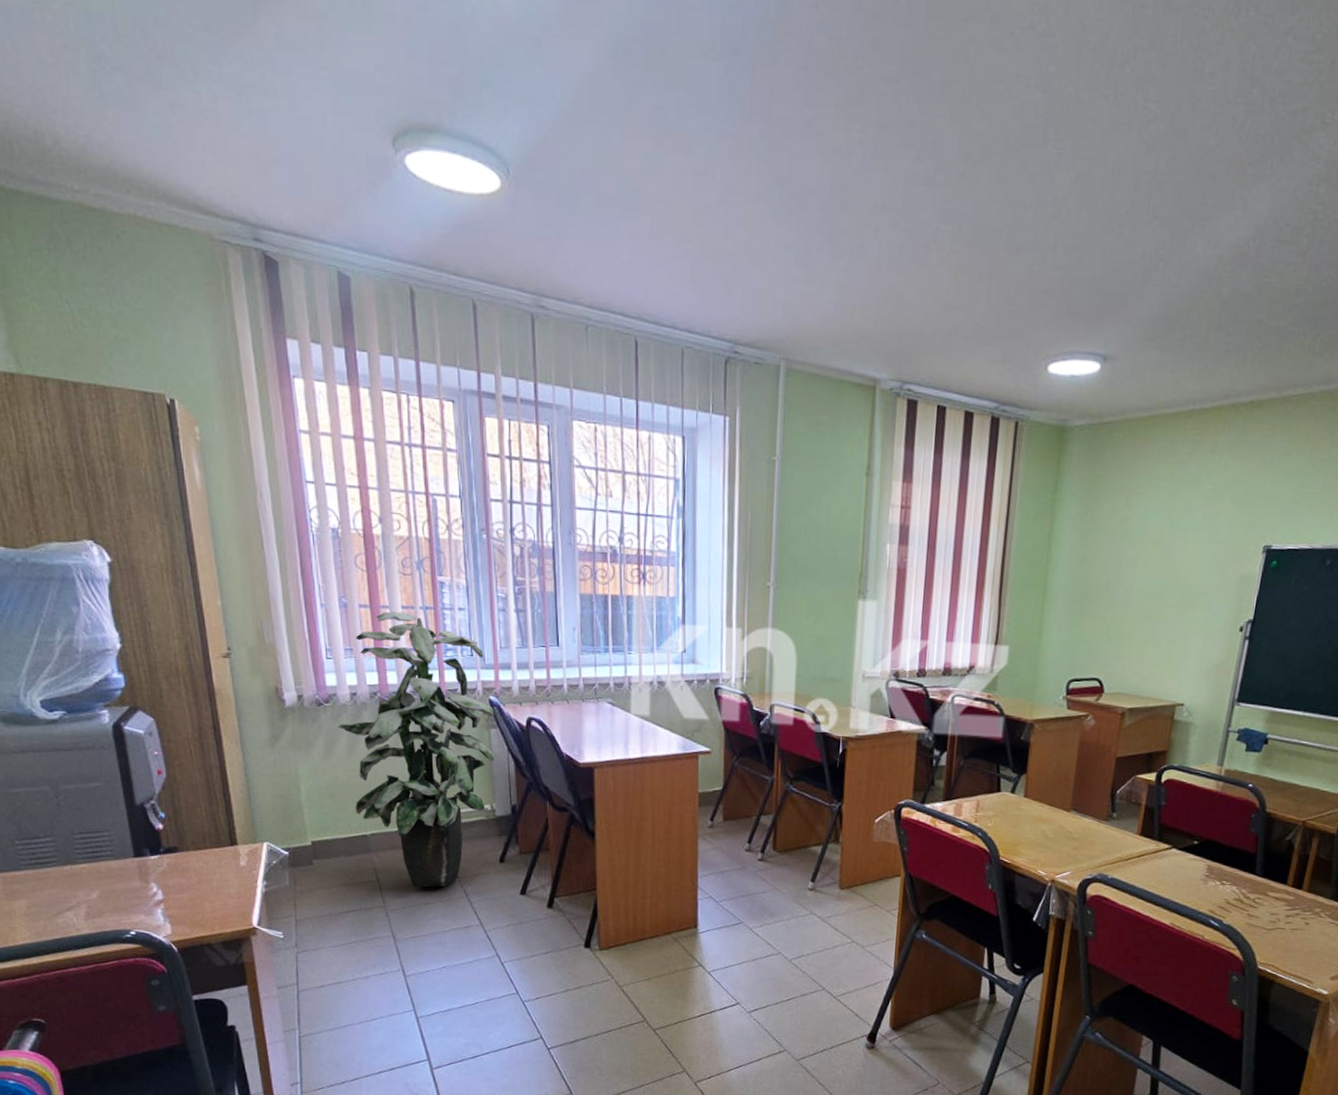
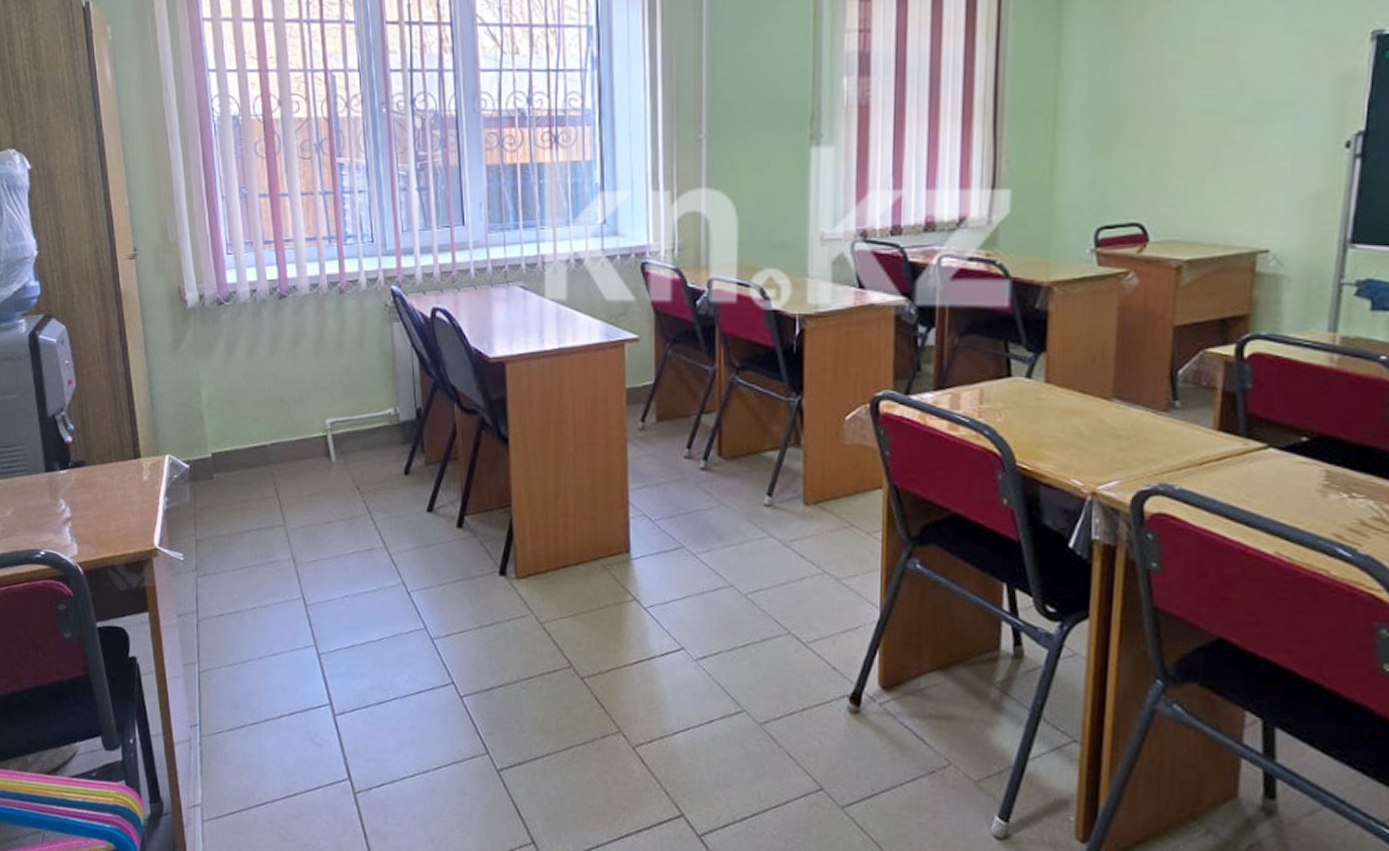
indoor plant: present [338,611,495,888] -> none [238,199,398,504]

